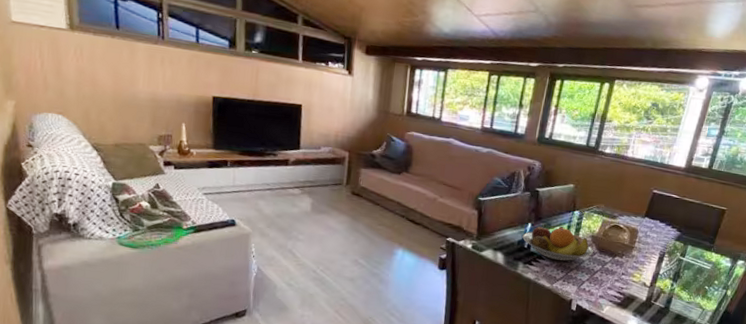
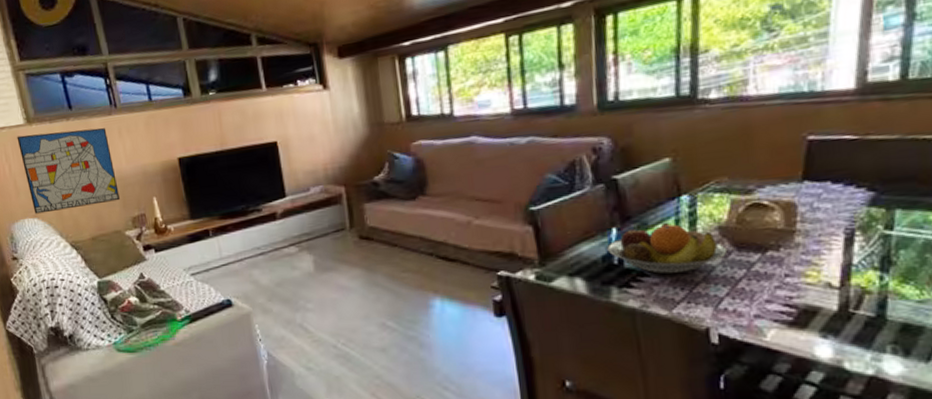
wall art: none [55,38,151,119] -> present [17,128,121,214]

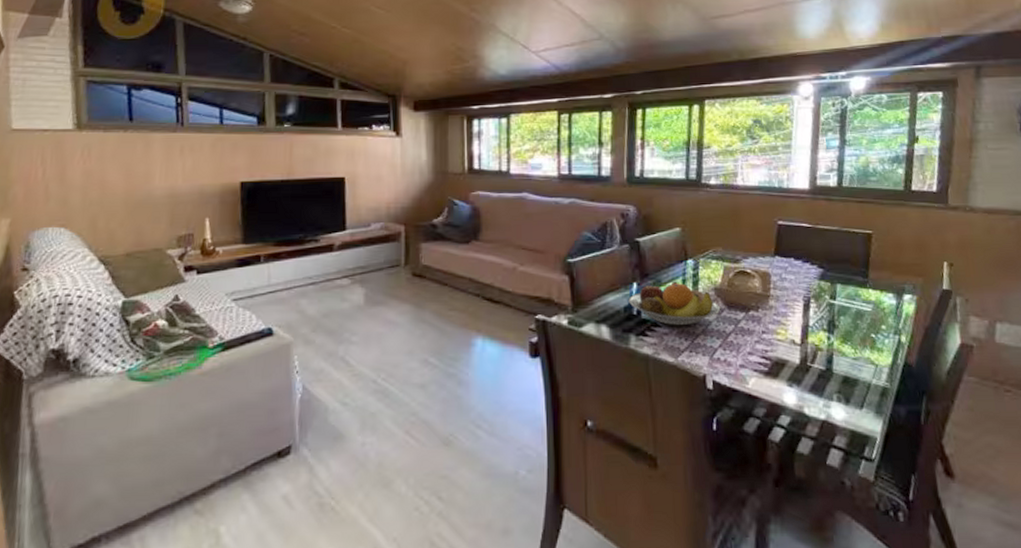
wall art: present [17,128,121,214] -> none [60,140,169,223]

